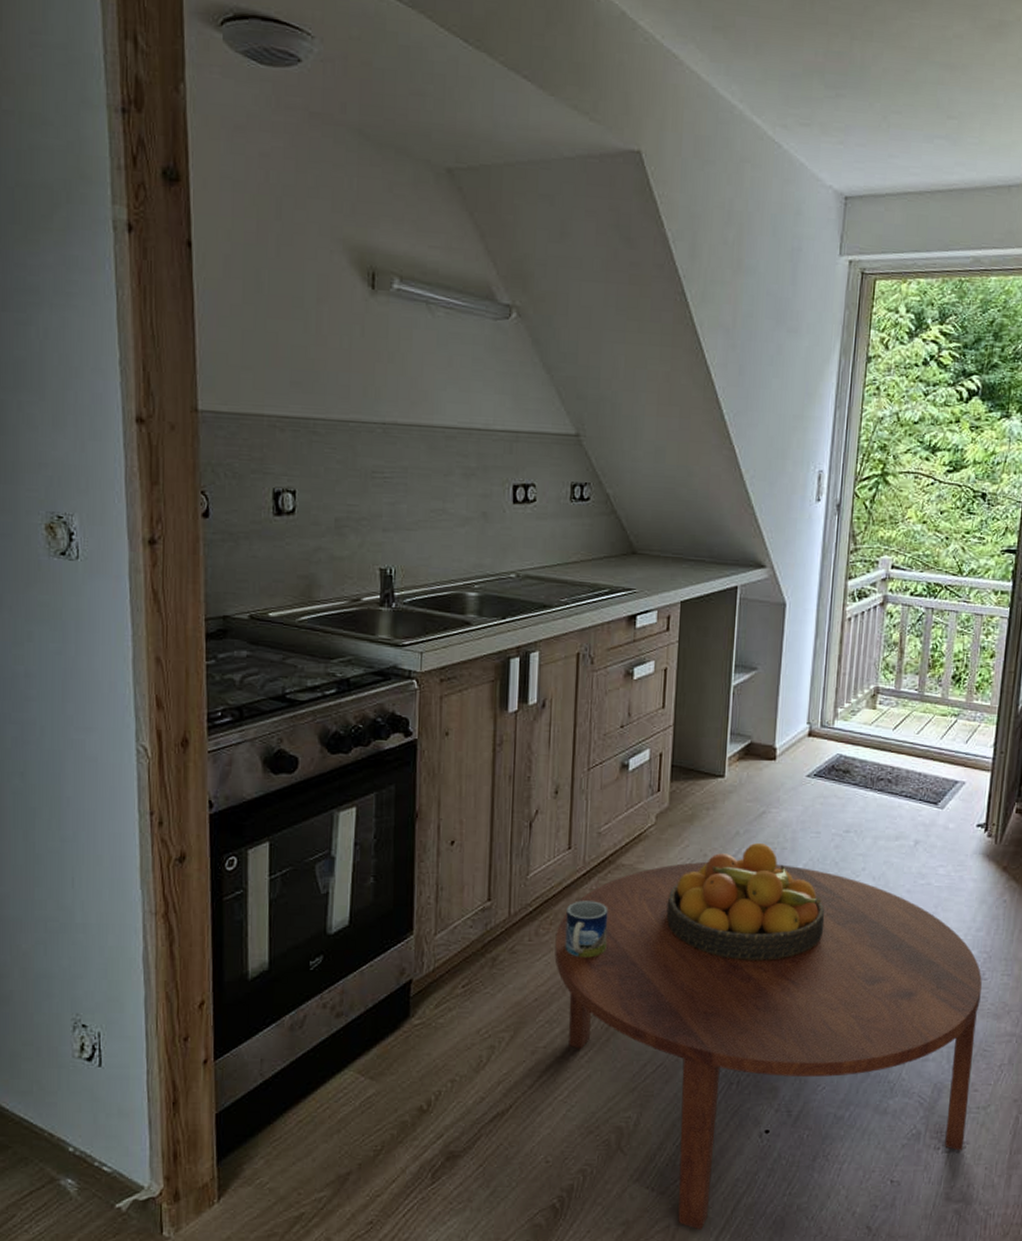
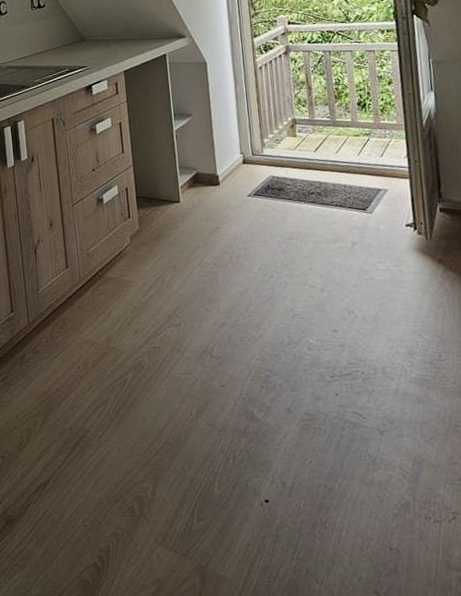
coffee table: present [554,862,982,1230] -> none [66,269,455,590]
mug: present [565,900,609,958] -> none [71,308,107,354]
fruit bowl: present [666,843,825,960] -> none [150,253,286,351]

